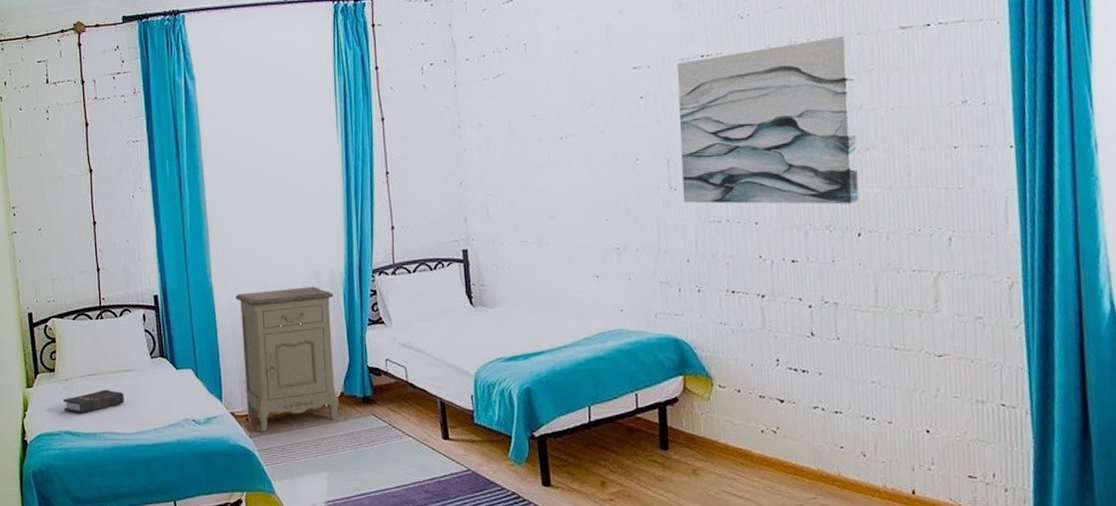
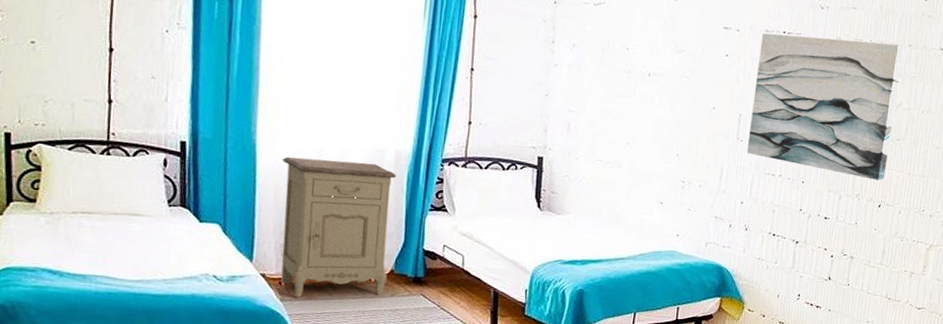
hardback book: present [63,389,125,414] -> none [43,230,129,253]

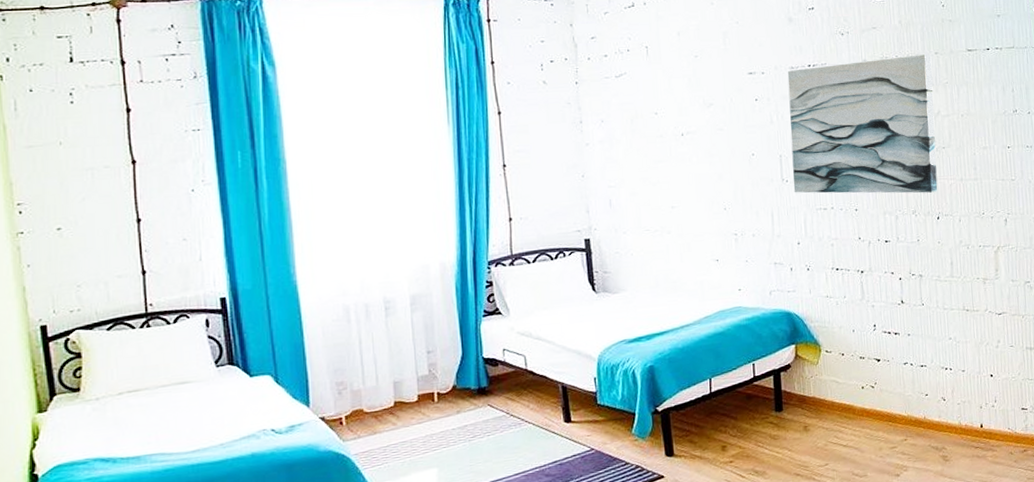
nightstand: present [281,156,396,298] -> none [326,280,450,435]

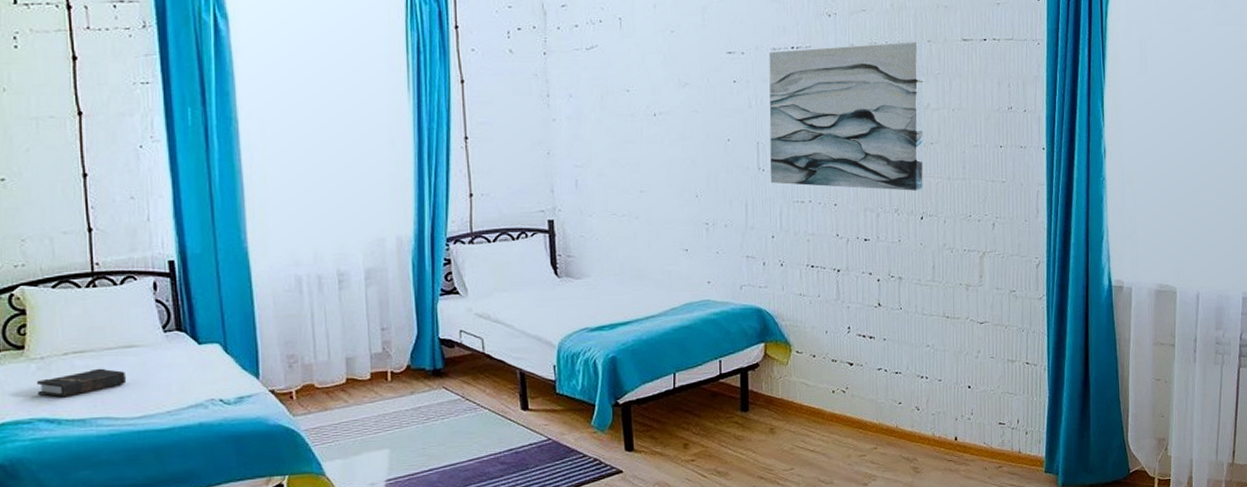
hardback book: none [91,405,181,437] -> present [36,368,127,398]

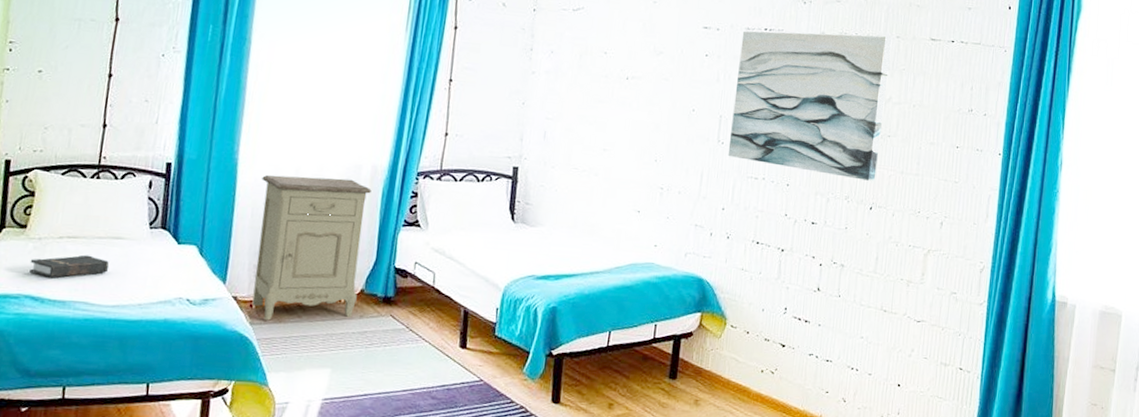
nightstand: none [278,254,404,410] -> present [251,174,372,321]

